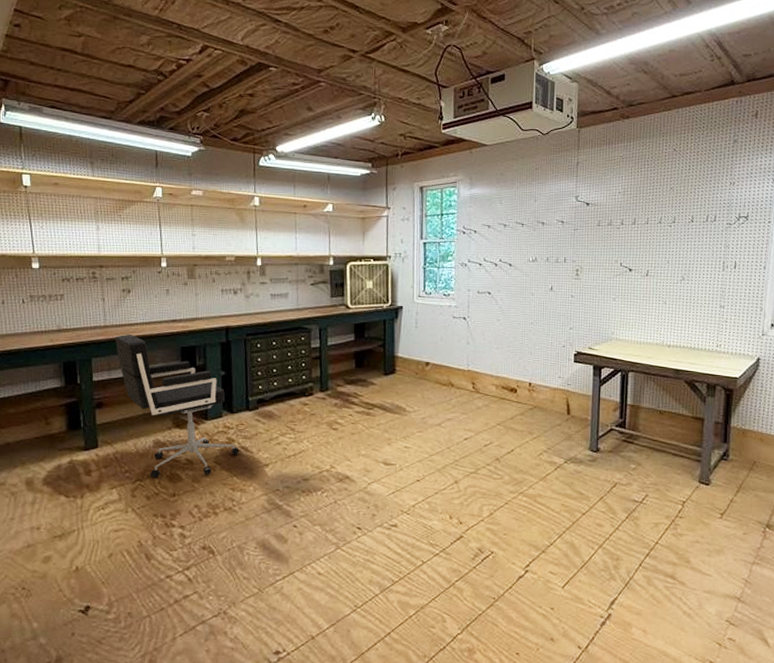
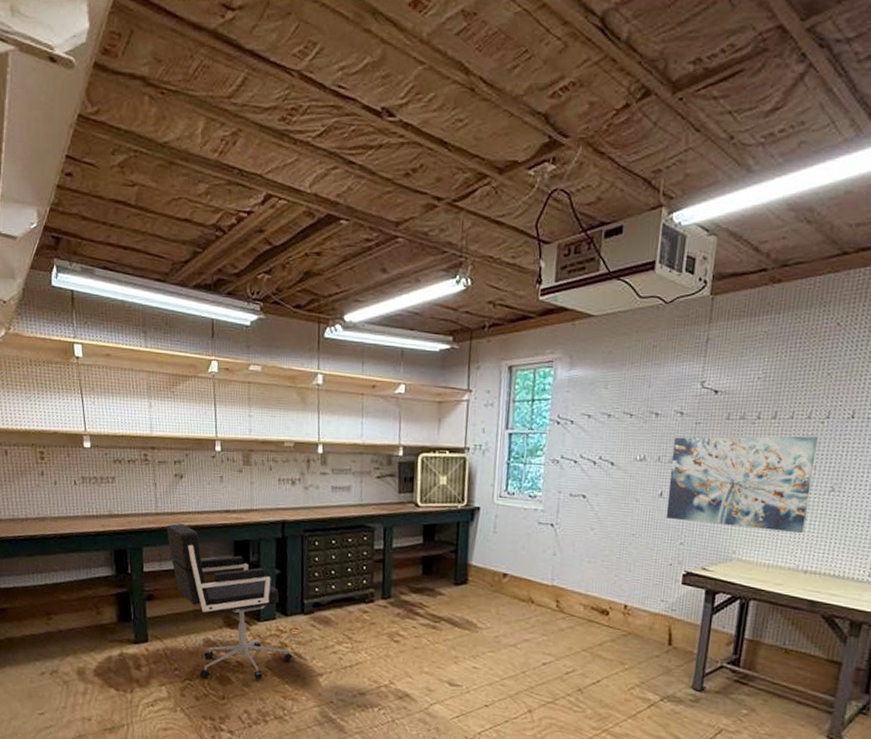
wall art: none [556,237,668,315] -> present [665,436,818,534]

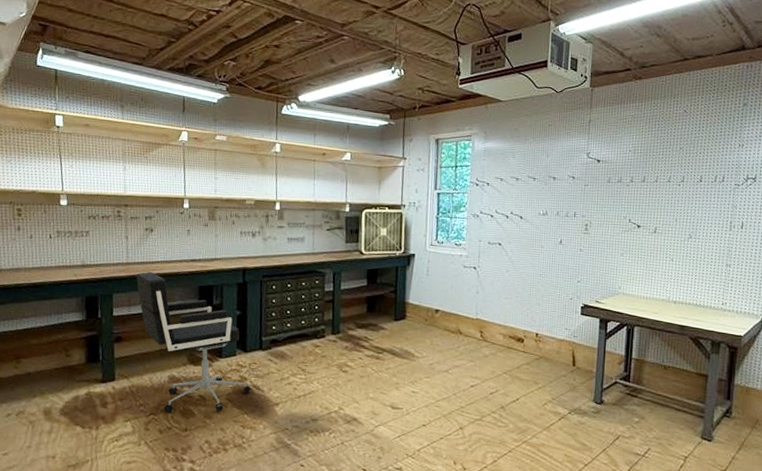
wall art: present [665,436,818,534] -> none [565,195,677,272]

